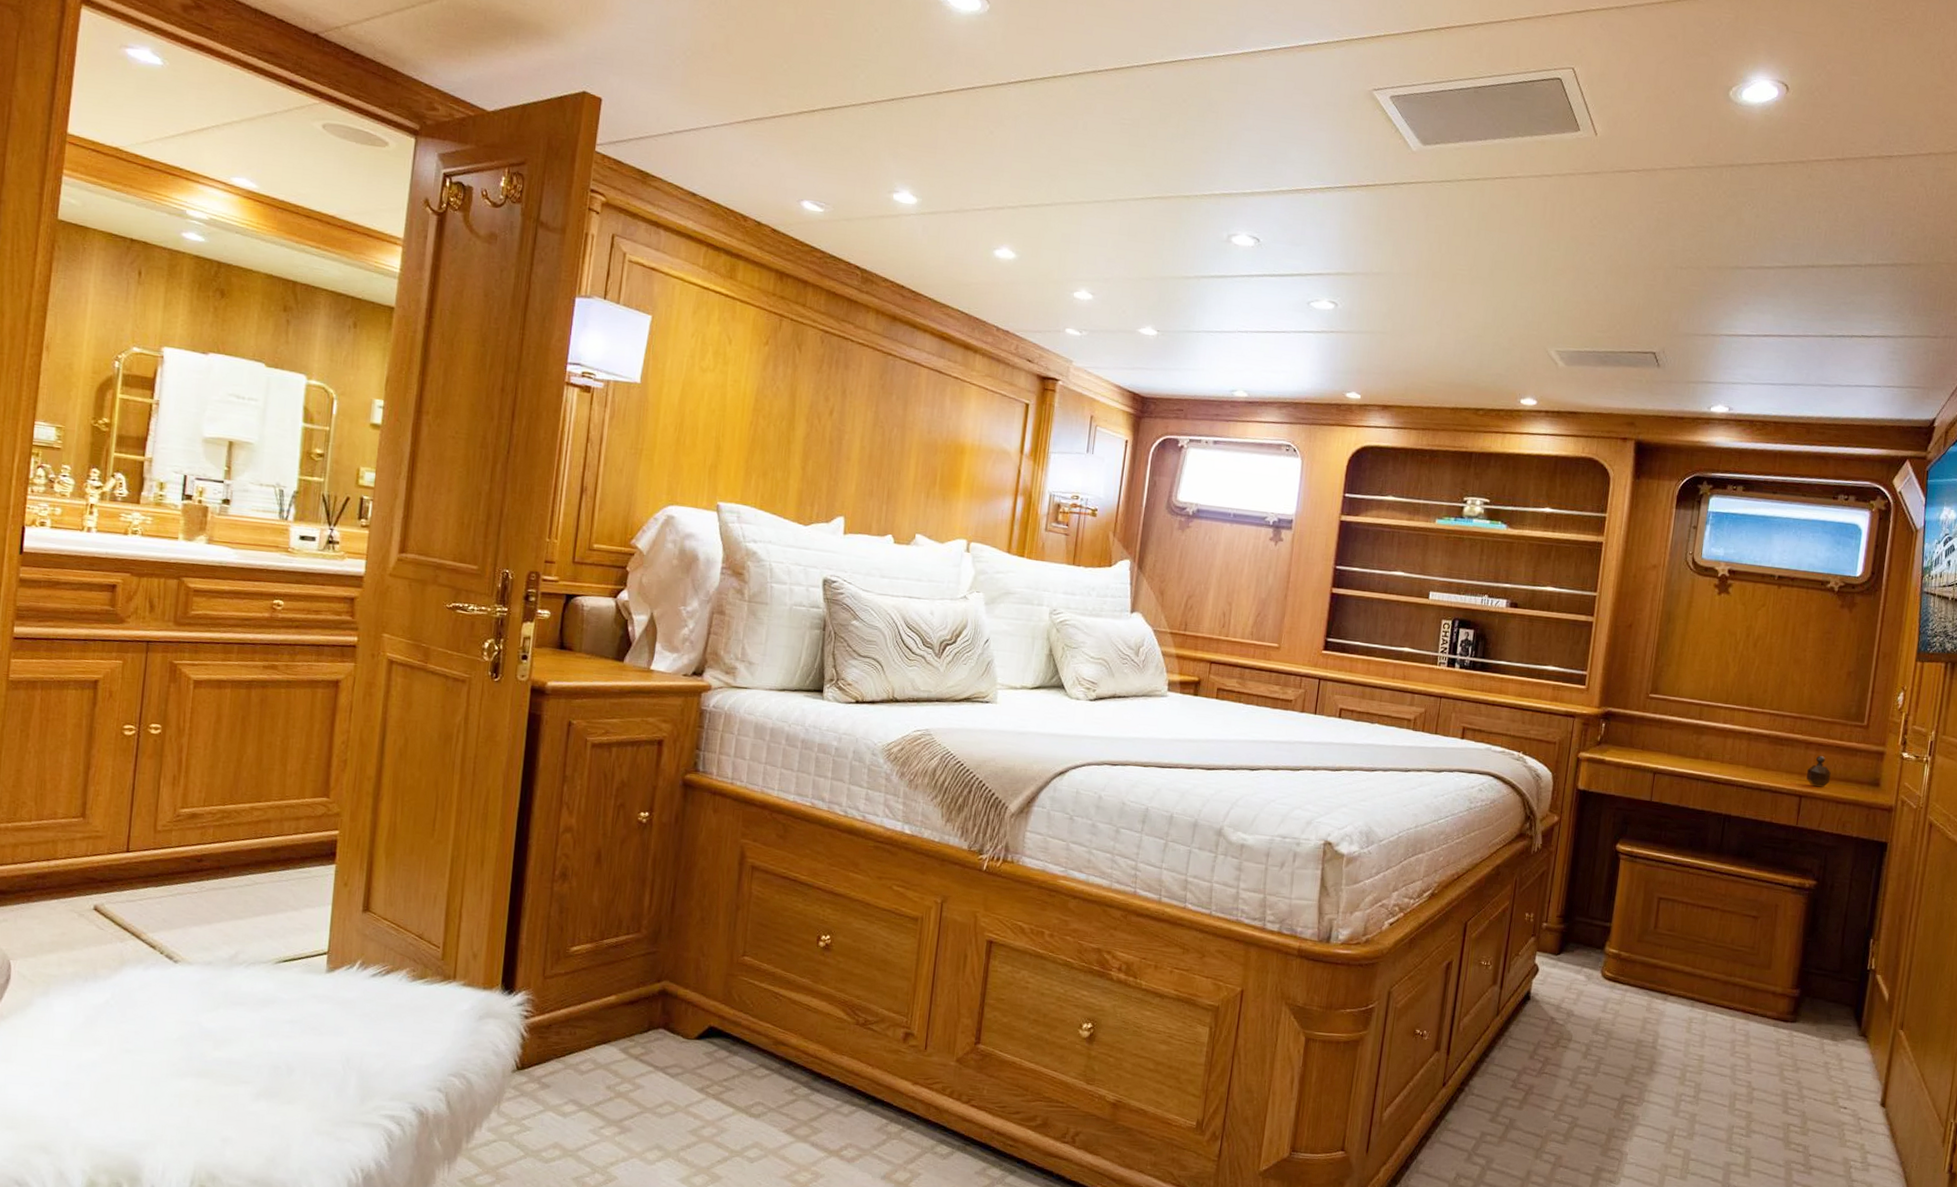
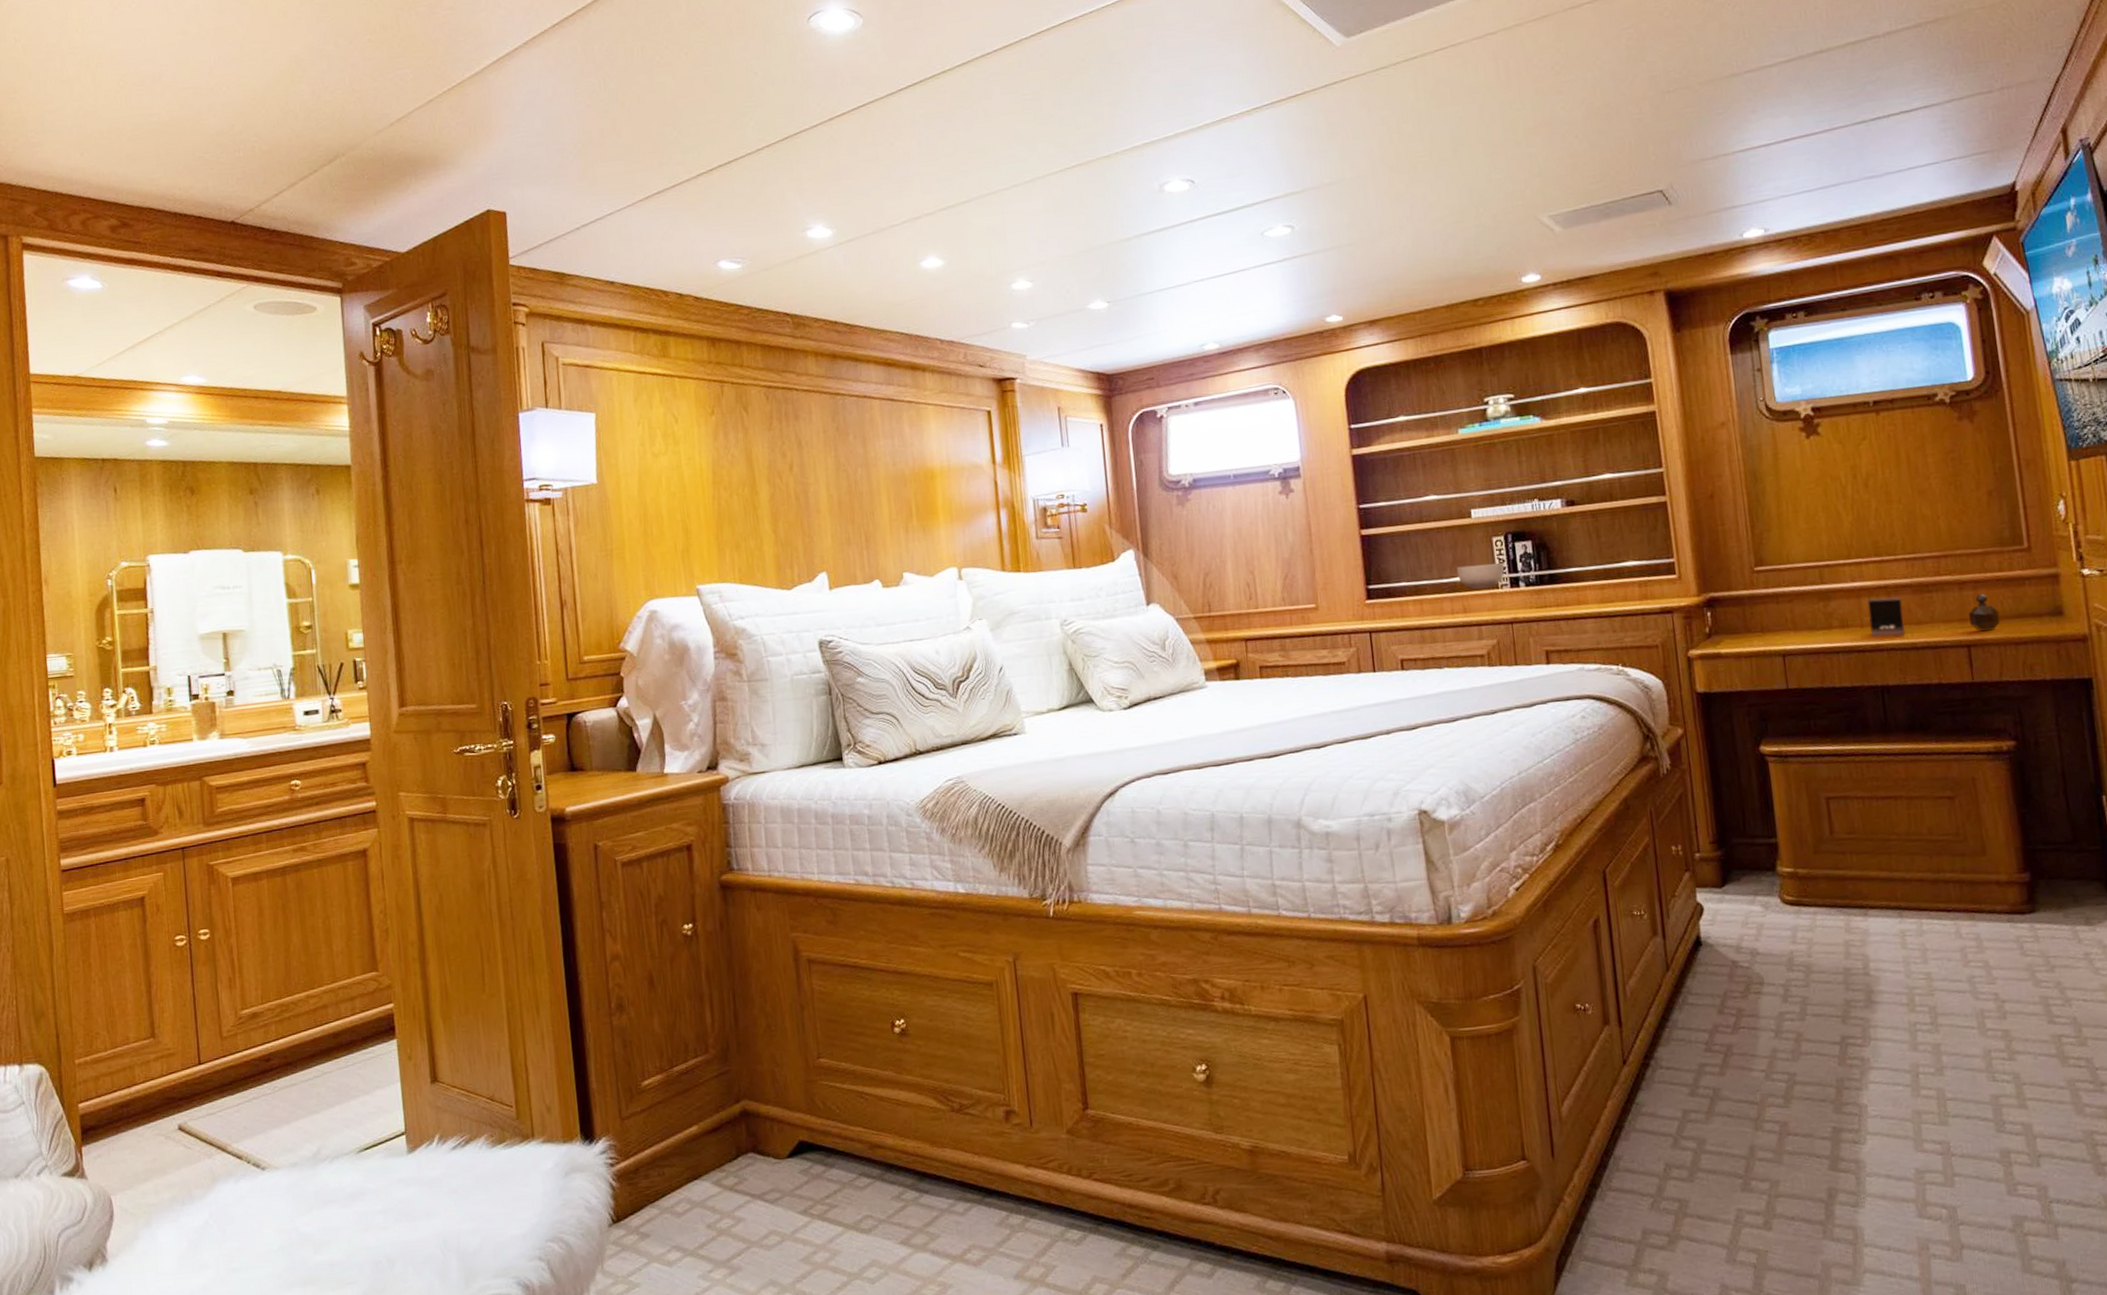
bowl: none [1405,638,1447,663] -> present [1456,562,1505,590]
jewelry box: none [1728,741,1758,777] -> present [1867,597,1906,638]

